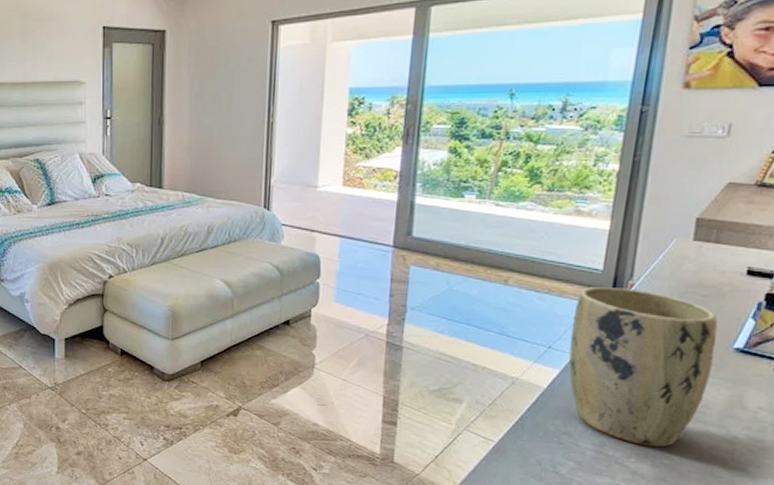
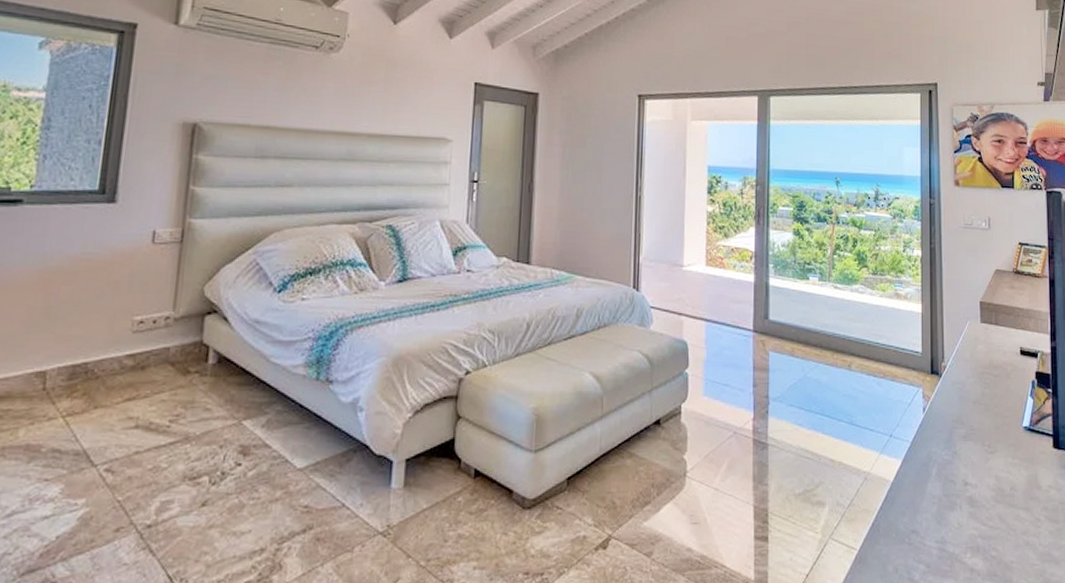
plant pot: present [568,287,718,448] -> none [905,370,1011,539]

